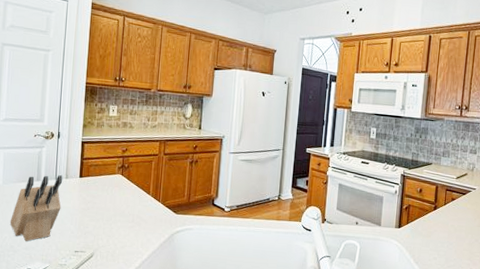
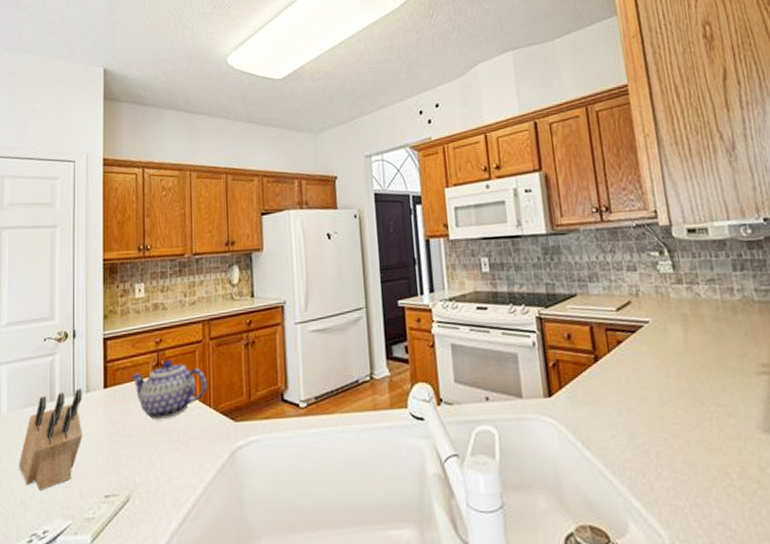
teapot: none [101,164,159,205] -> present [130,360,208,419]

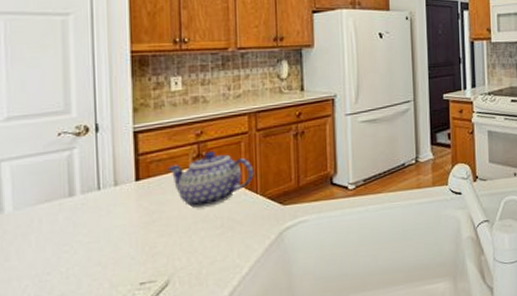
knife block: present [18,389,83,490] -> none [31,182,112,285]

